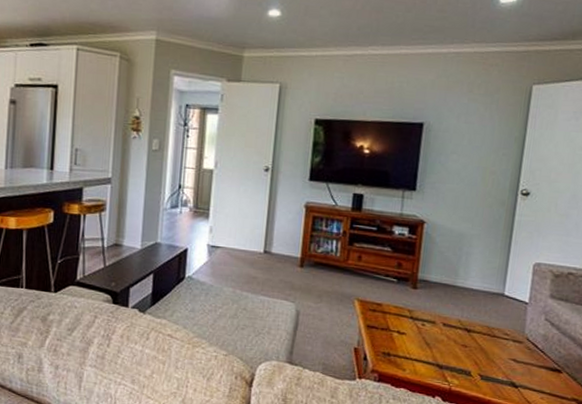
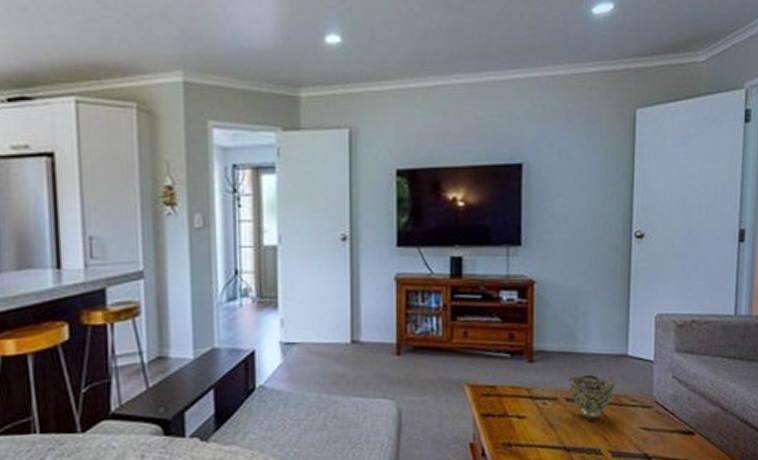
decorative bowl: none [447,304,490,345] -> present [569,374,615,419]

